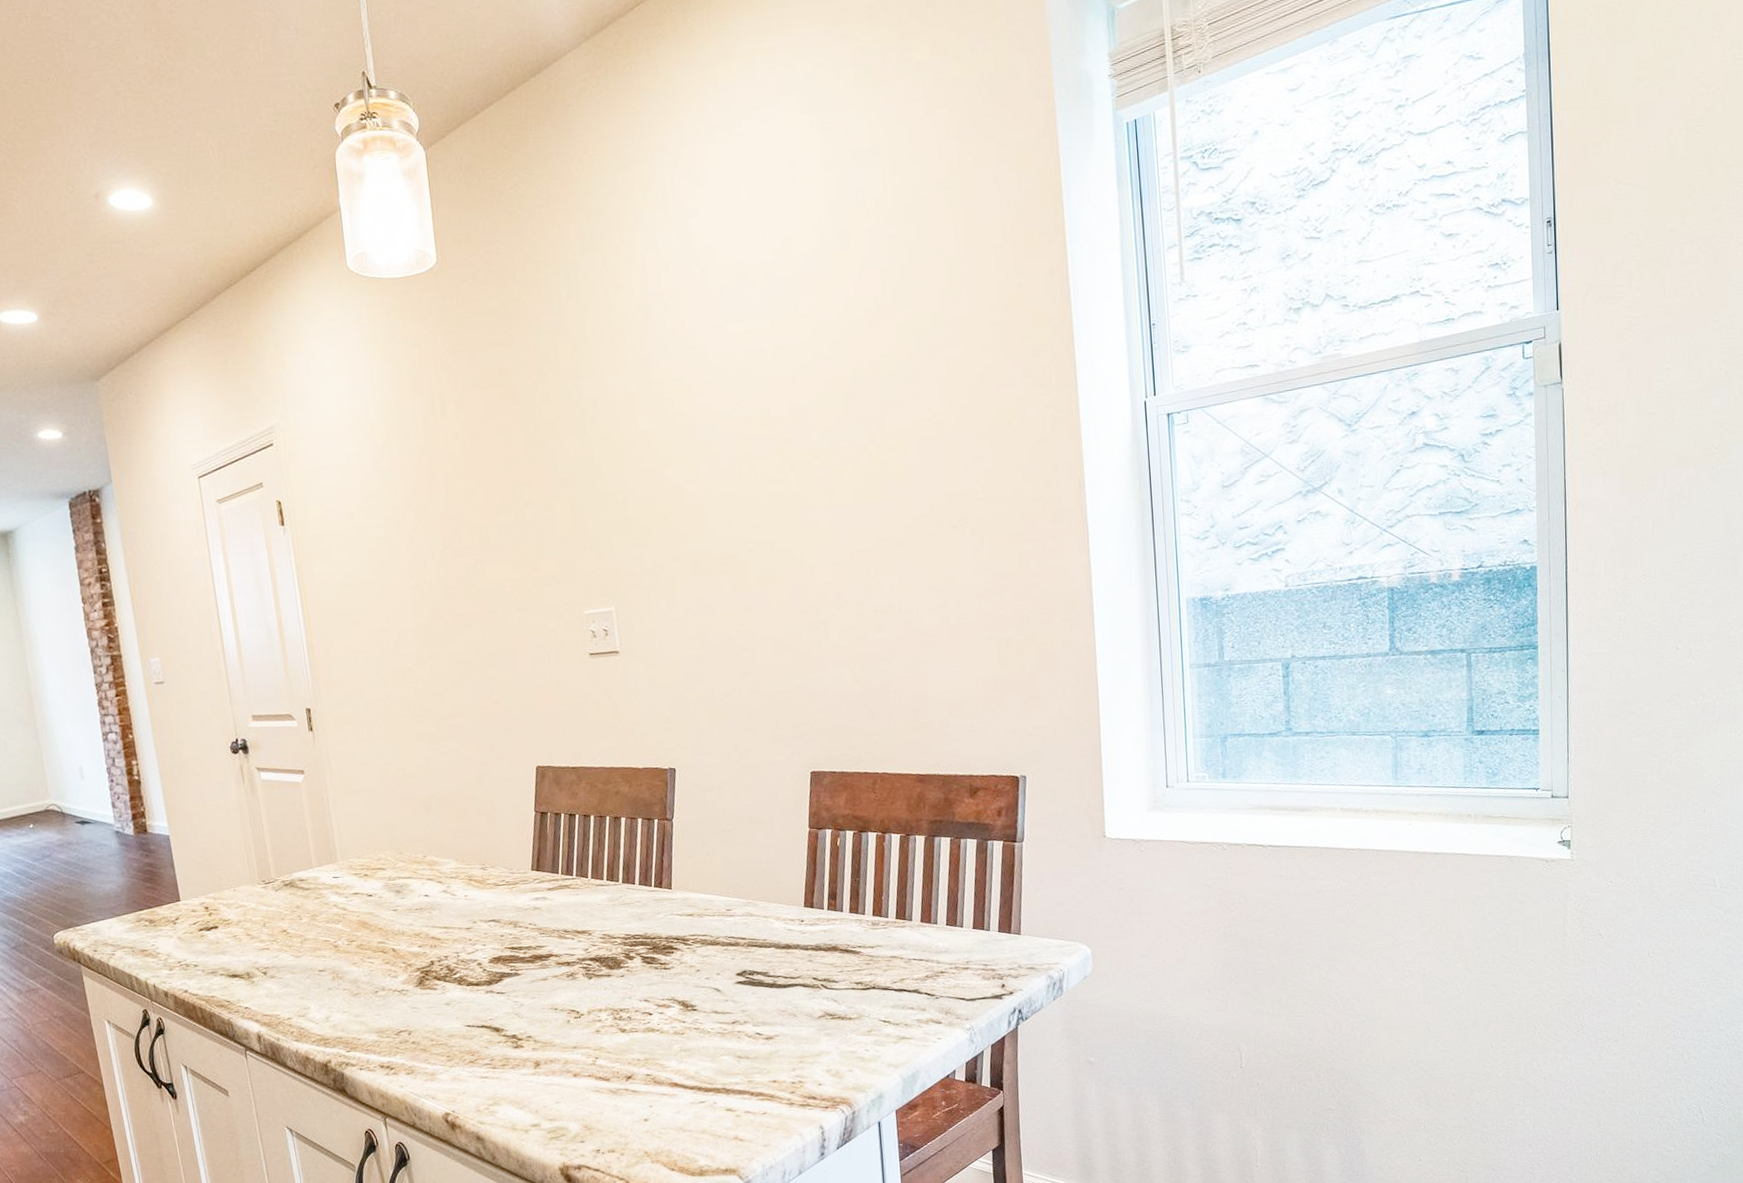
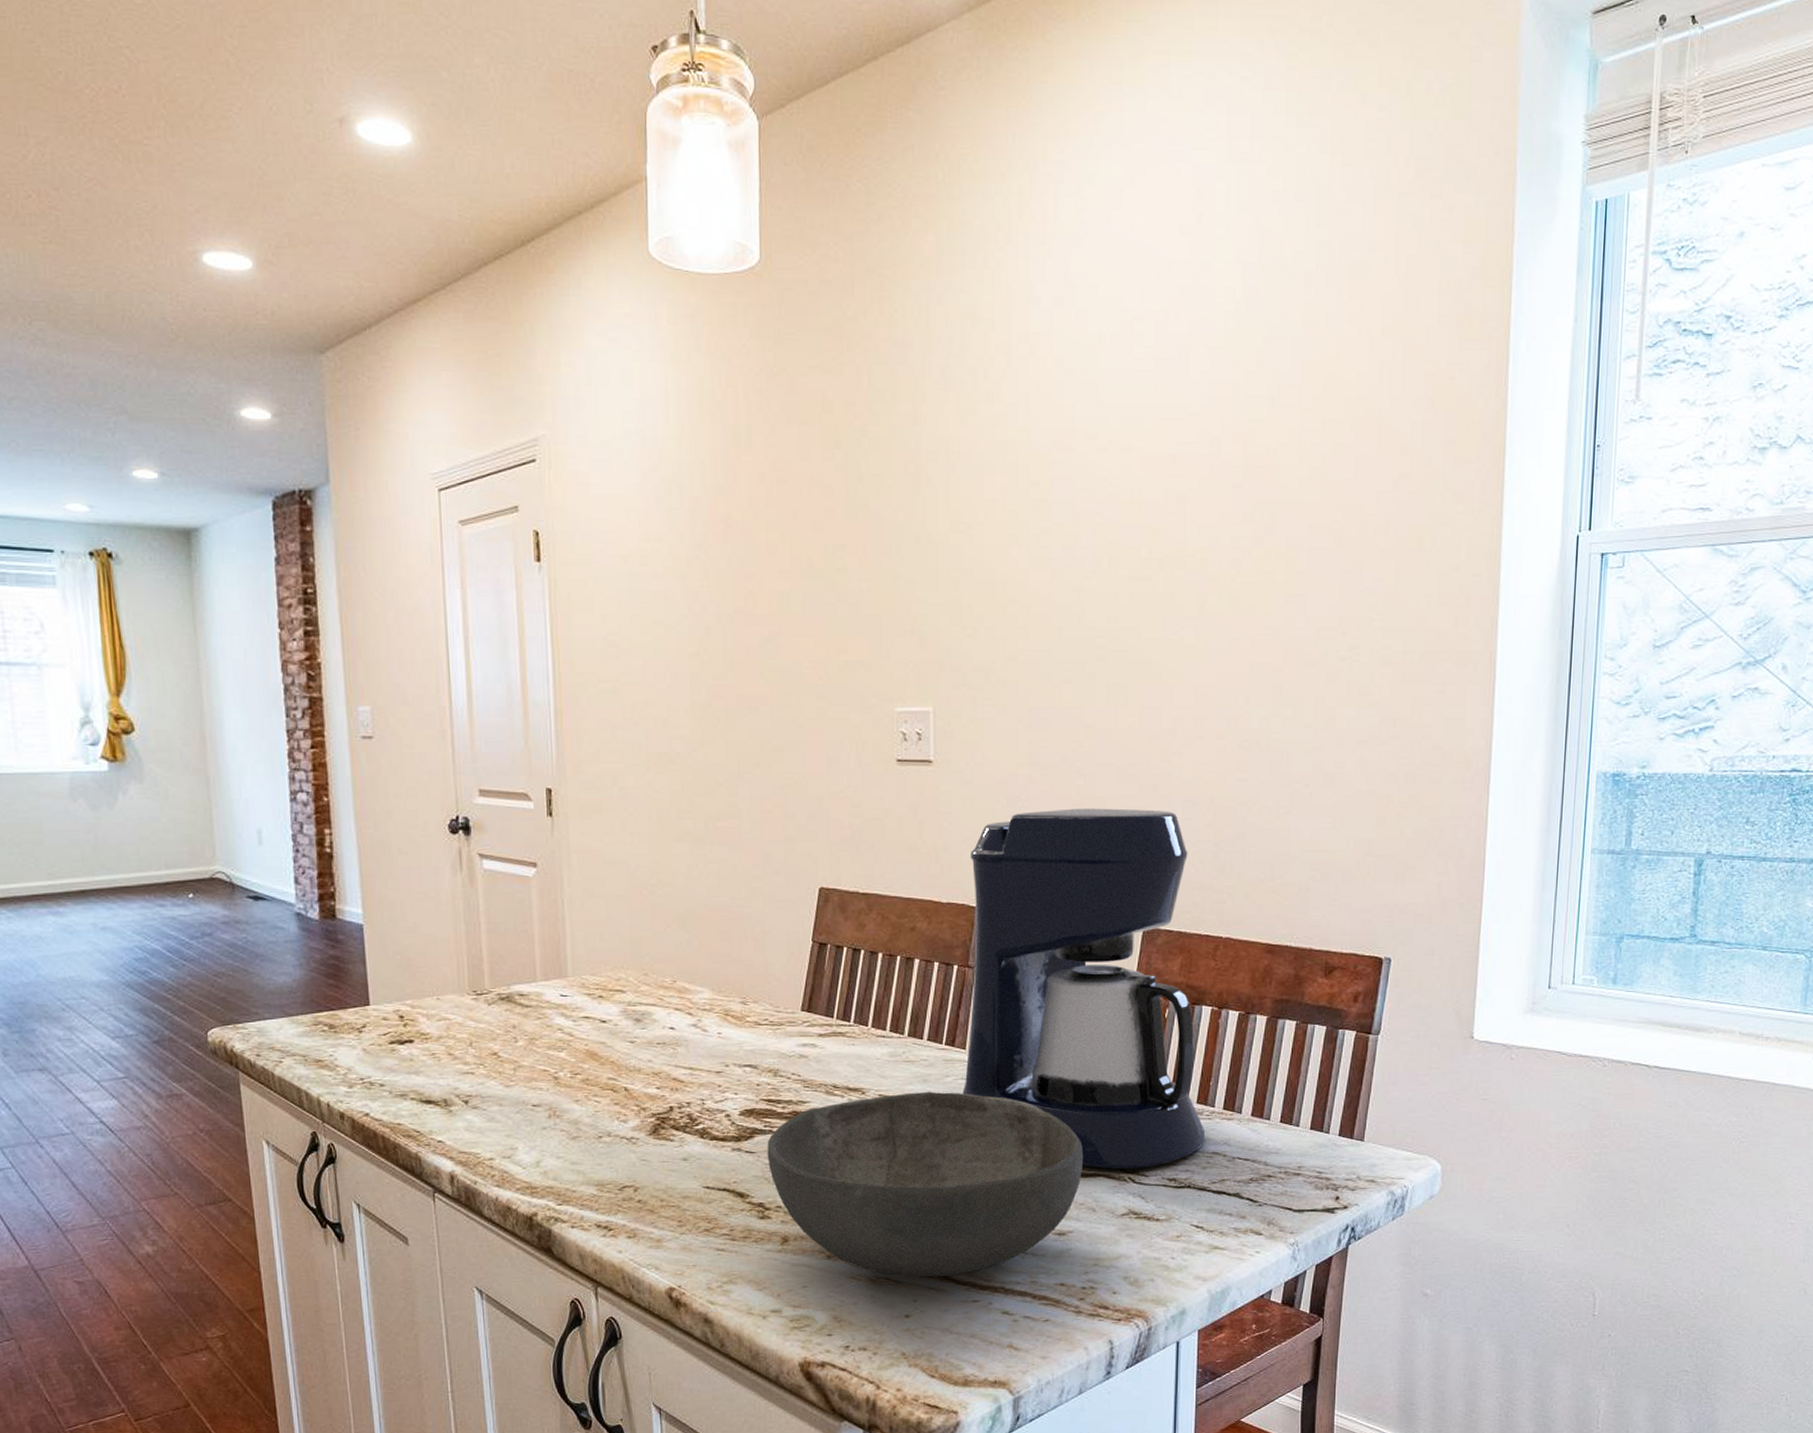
bowl: none [514,926,782,1086] -> present [767,1091,1084,1278]
coffee maker: none [658,671,884,979] -> present [962,808,1206,1170]

